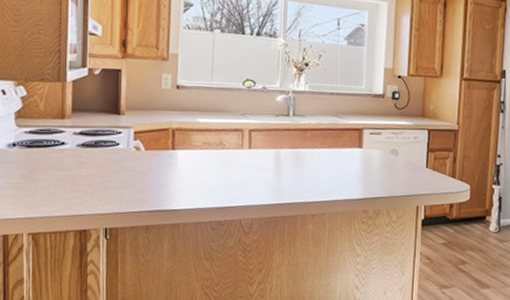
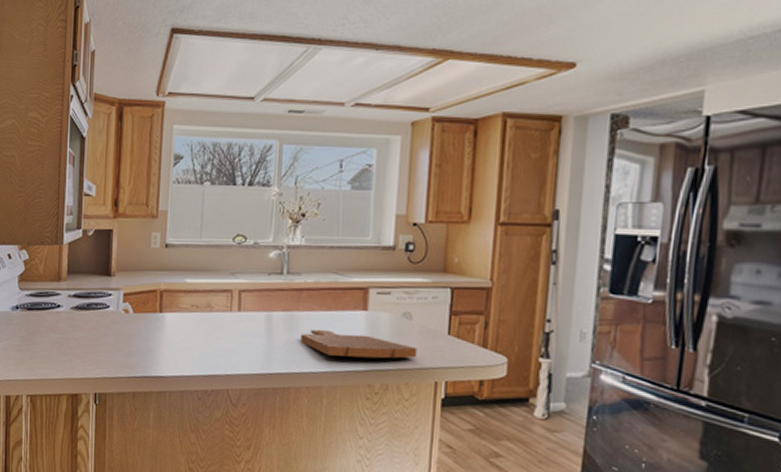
cutting board: none [306,164,403,189] -> present [300,329,417,359]

